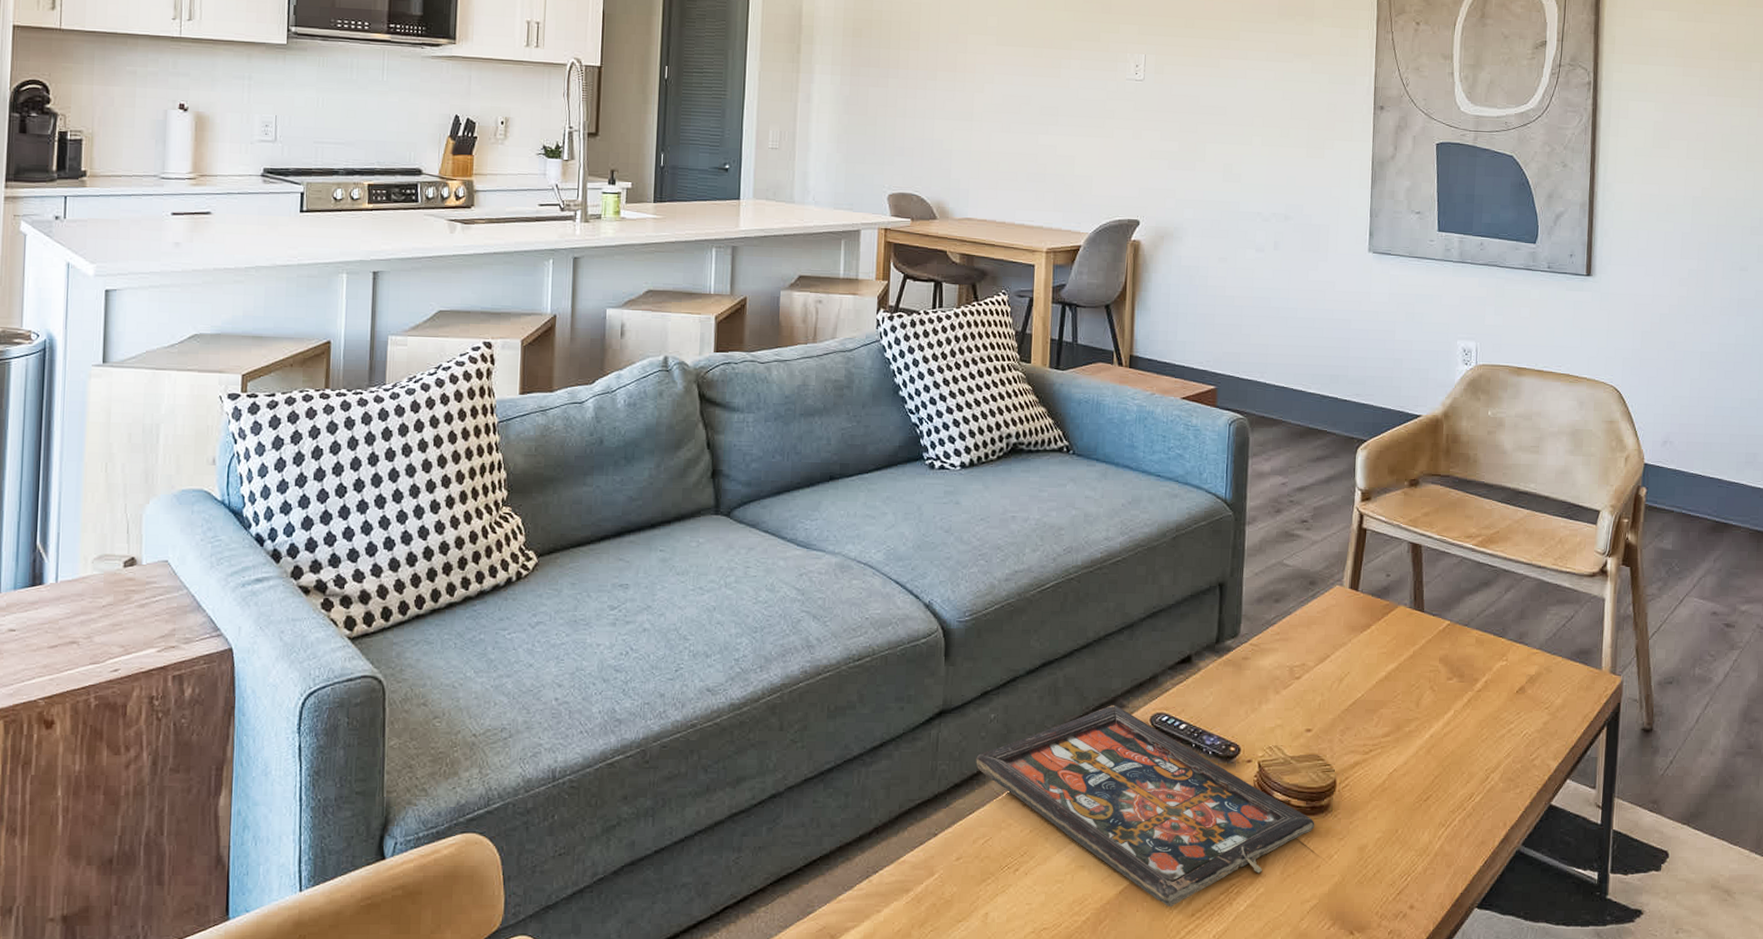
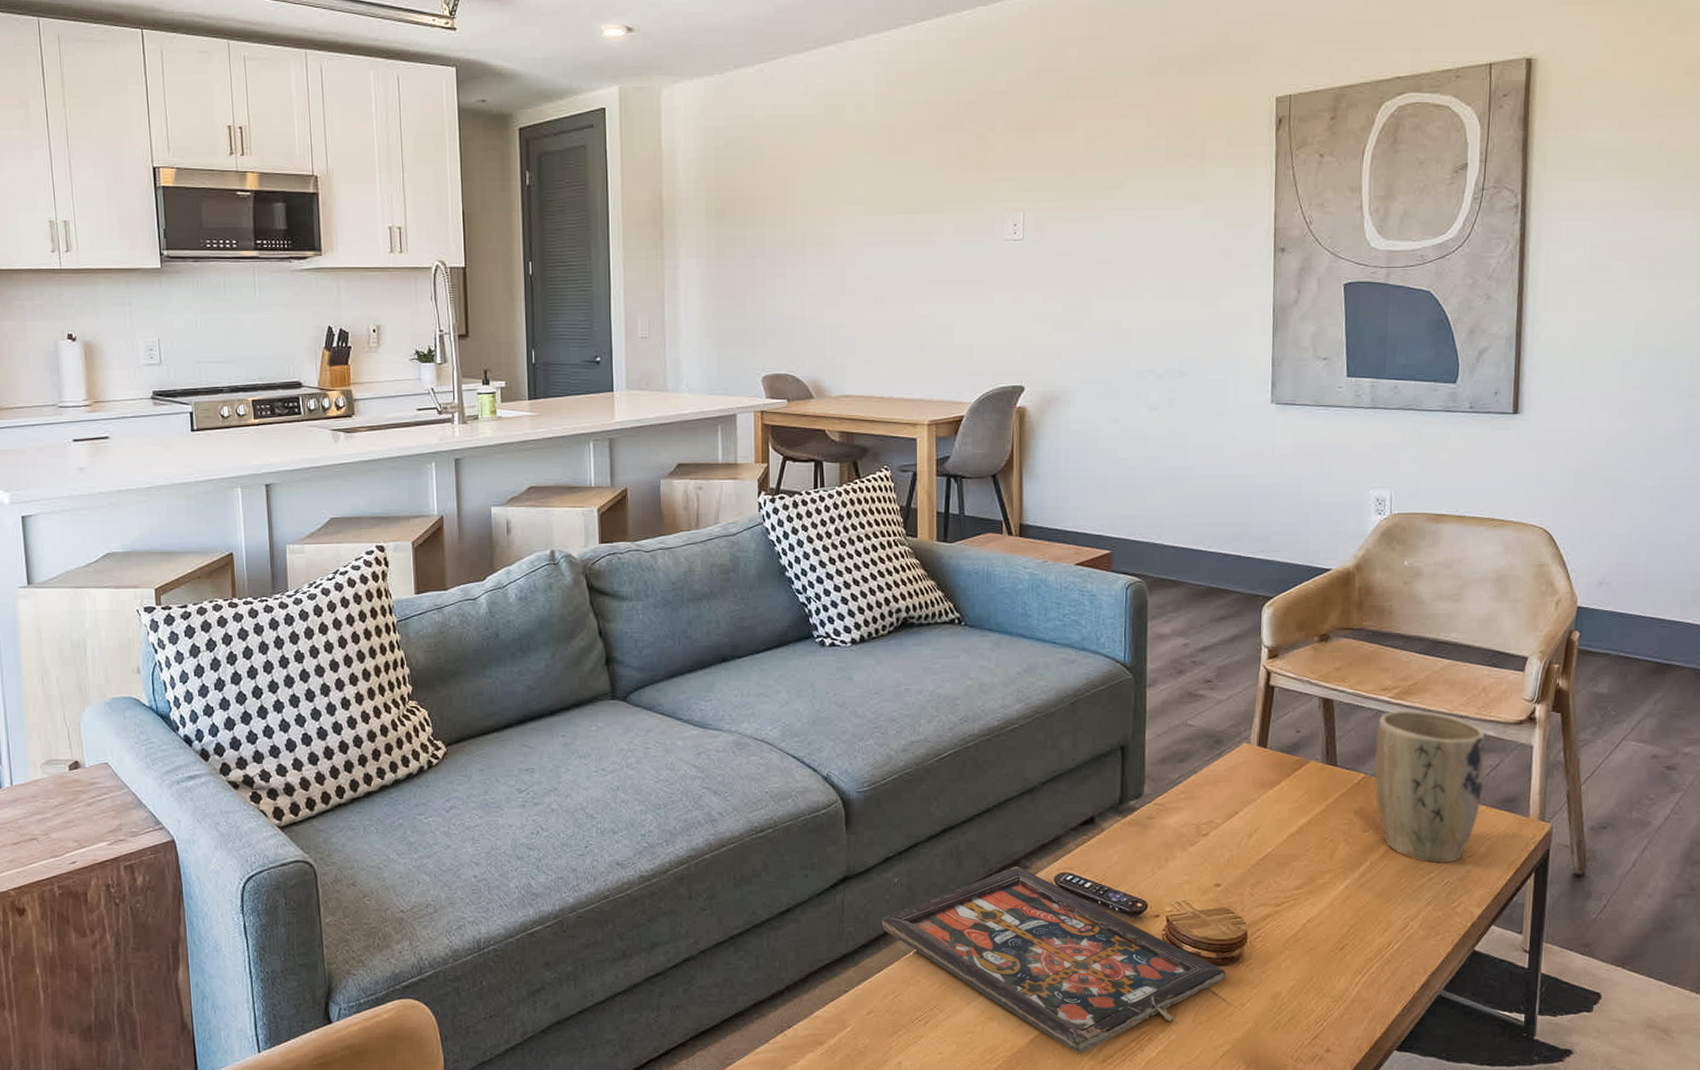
plant pot: none [1458,558,1562,714] -> present [1374,710,1486,863]

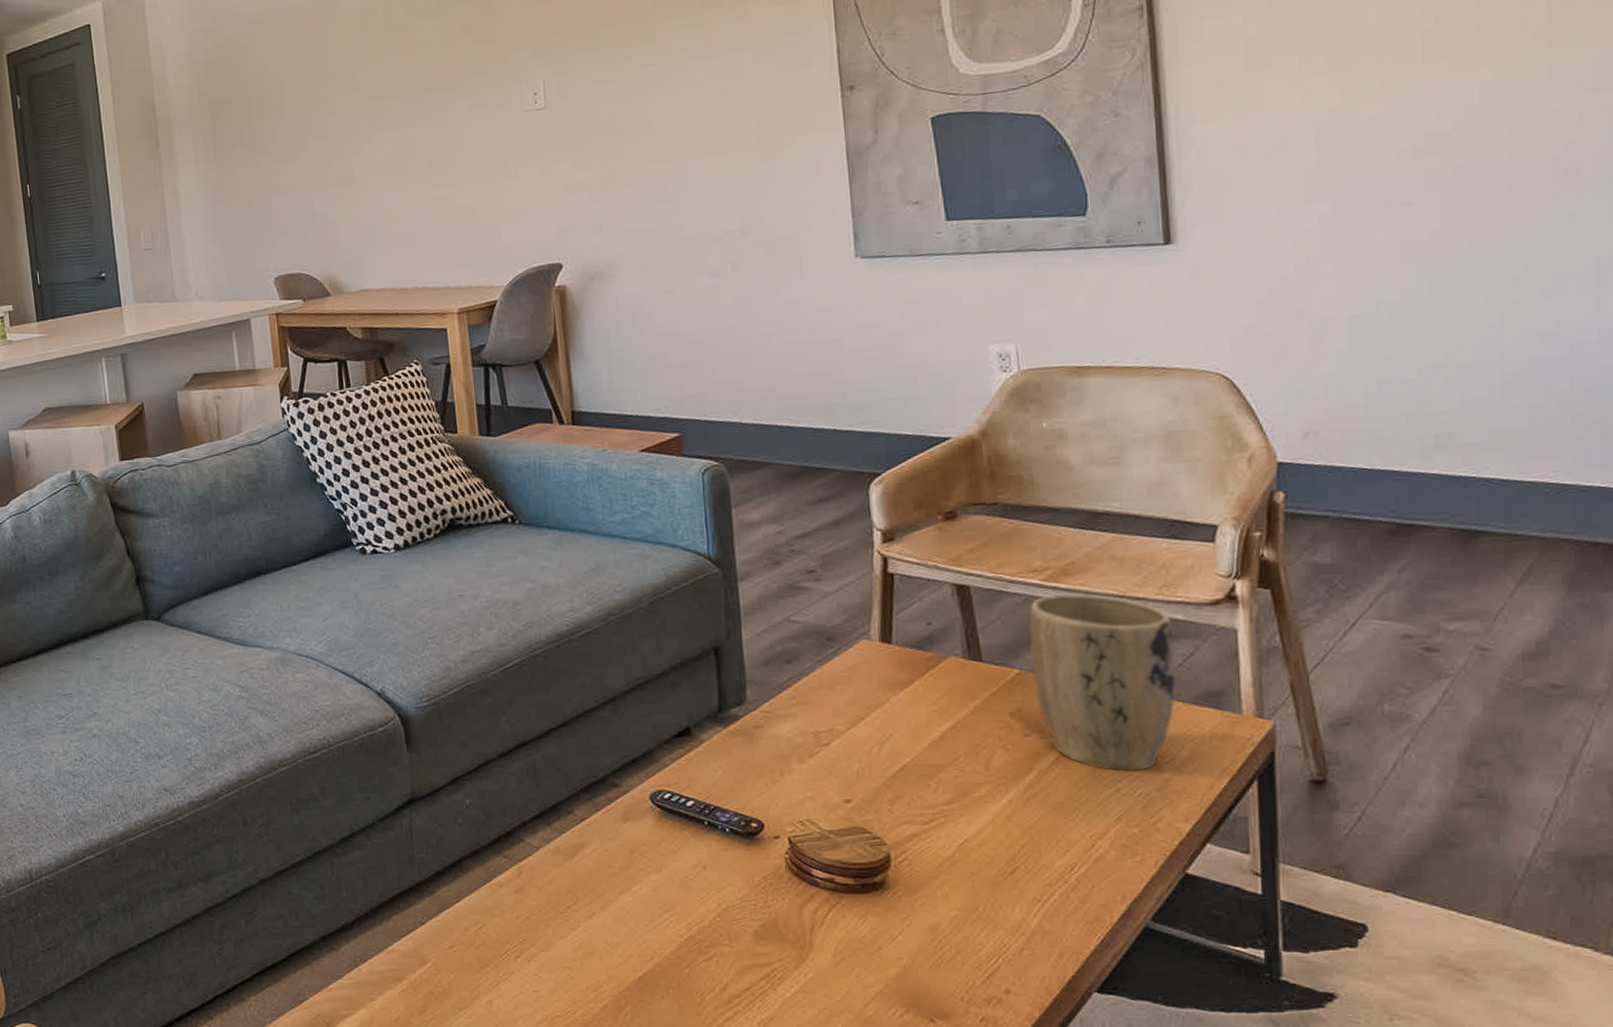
board game: present [882,866,1226,1054] -> none [456,784,869,994]

